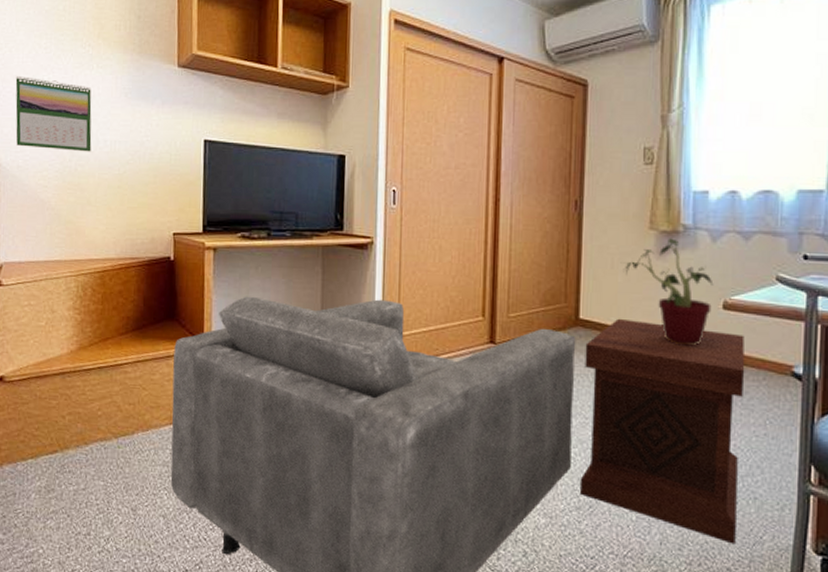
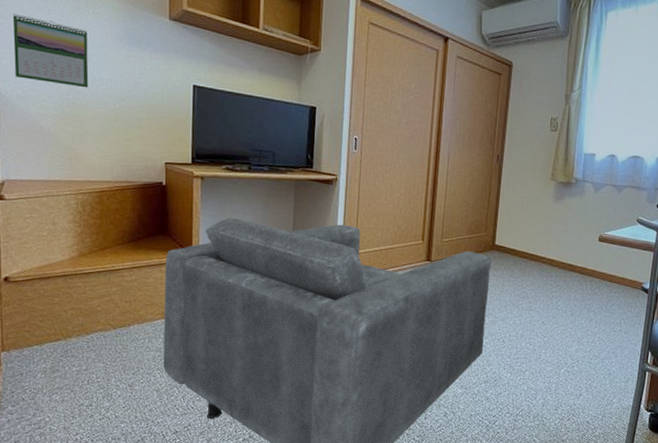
side table: present [579,318,745,545] -> none [487,245,612,406]
potted plant: present [623,238,714,346] -> none [530,187,594,267]

